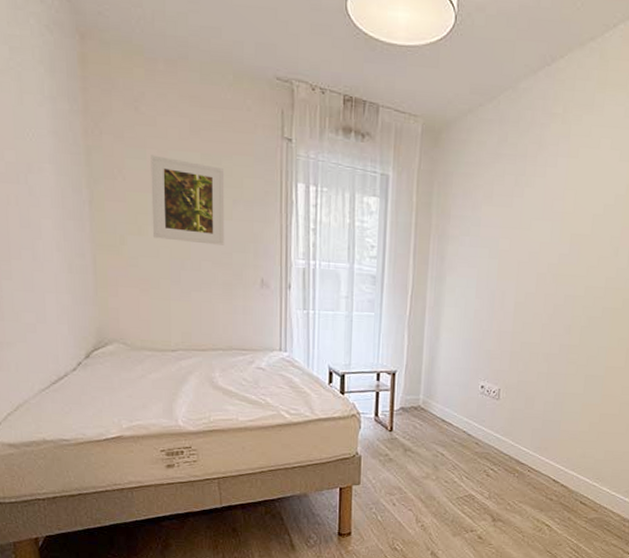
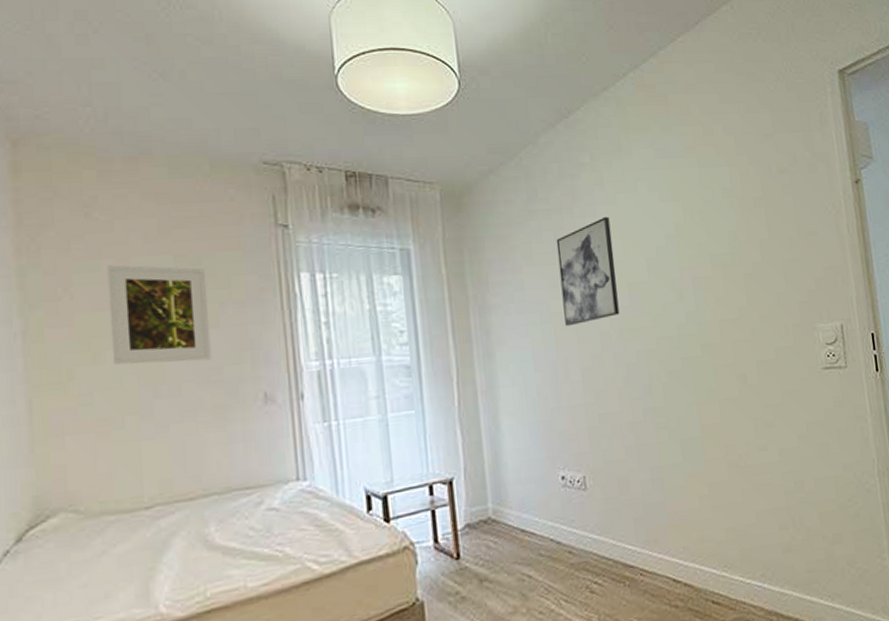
wall art: none [509,169,568,264] -> present [556,216,620,327]

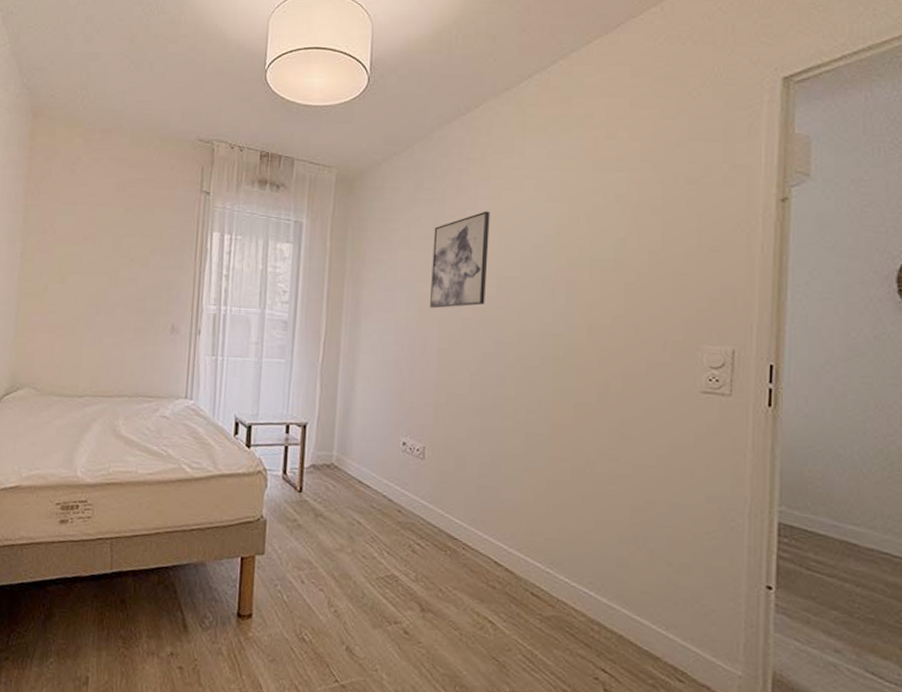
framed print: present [107,264,212,365] -> none [73,211,145,292]

